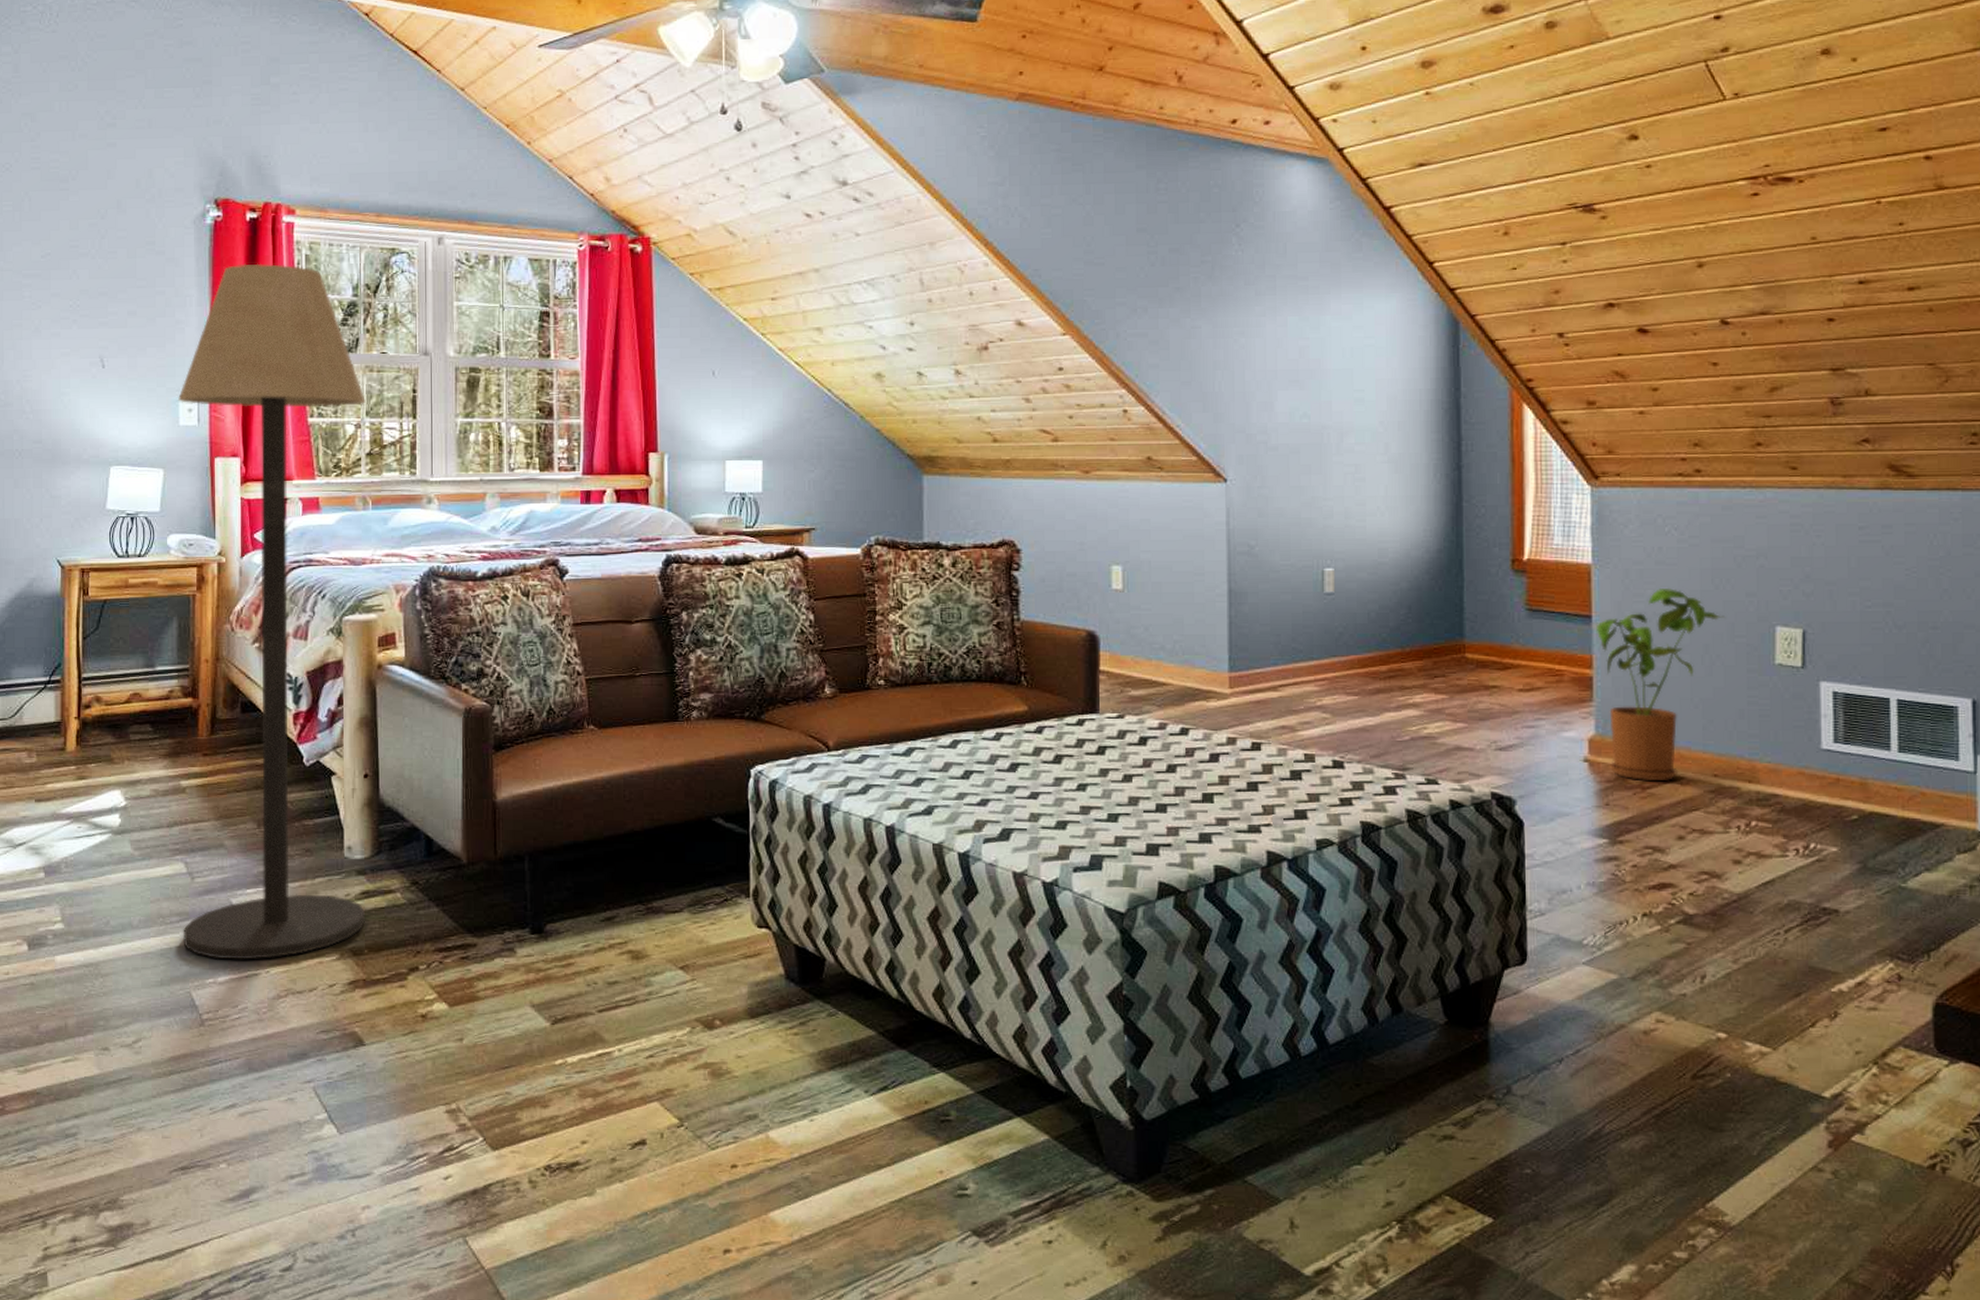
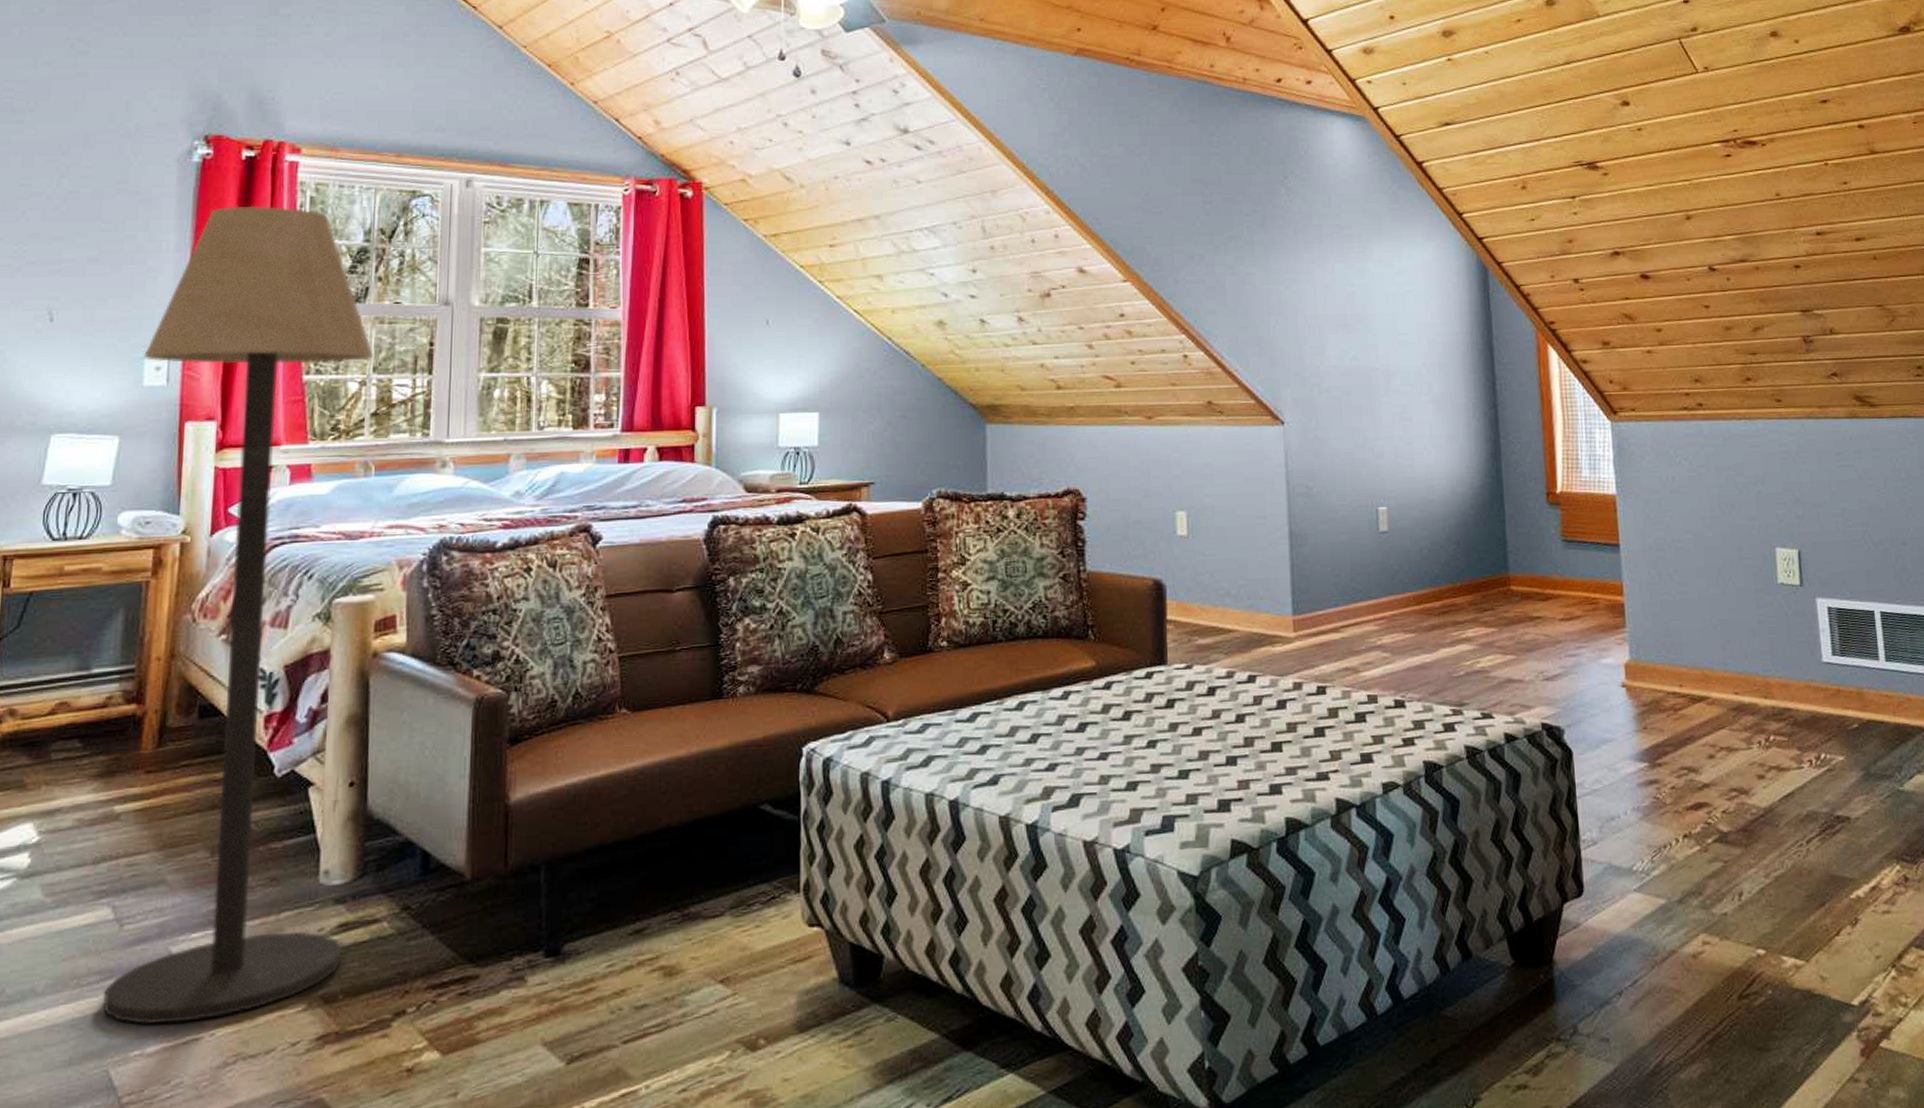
house plant: present [1596,587,1725,780] -> none [1624,514,1732,702]

